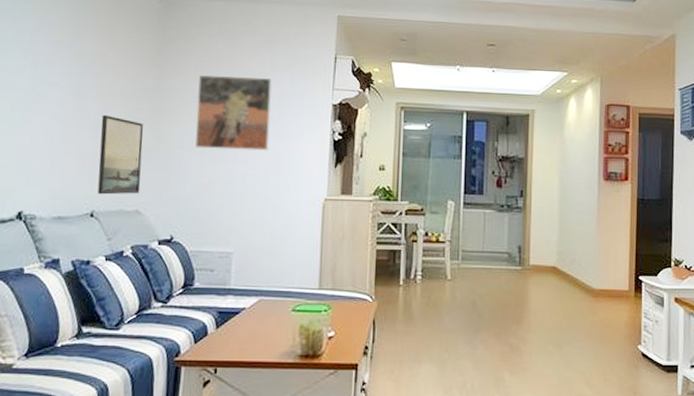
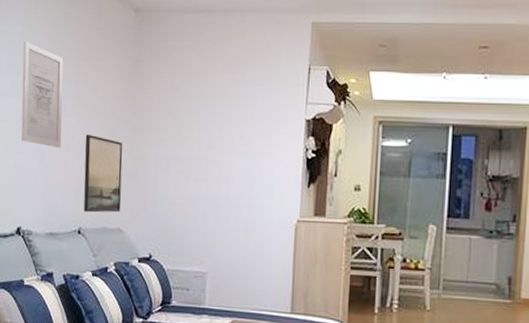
wall art: none [26,19,80,129] -> present [21,41,64,148]
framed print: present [195,75,272,151] -> none [170,92,244,170]

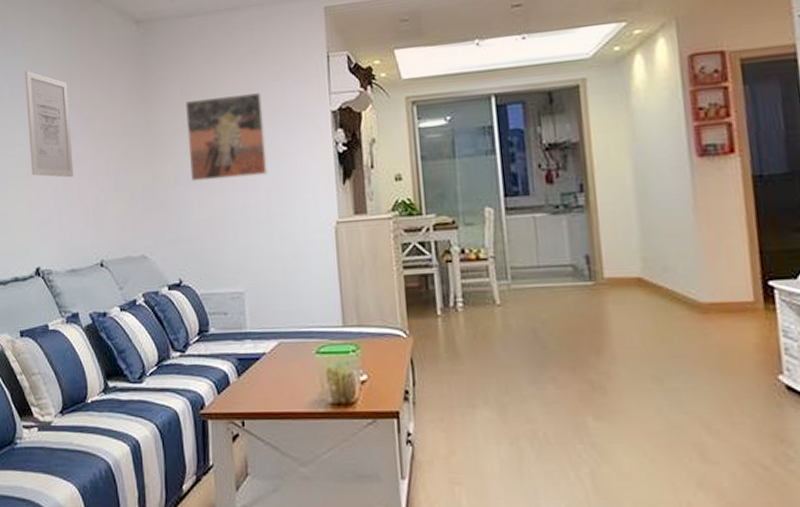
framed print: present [83,134,123,213] -> none [98,158,144,243]
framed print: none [170,92,244,170] -> present [186,93,268,182]

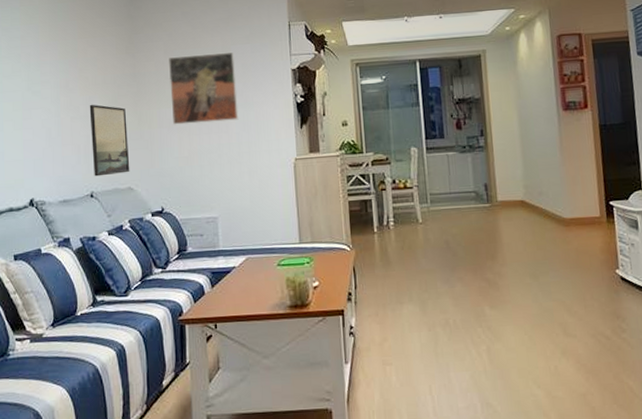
wall art: present [25,71,74,178] -> none [21,26,67,121]
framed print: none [98,158,144,243] -> present [89,104,130,177]

